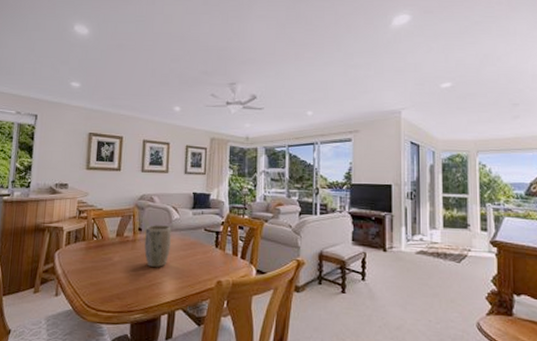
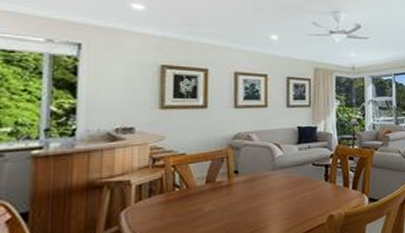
plant pot: present [144,225,171,268] -> none [243,164,274,212]

